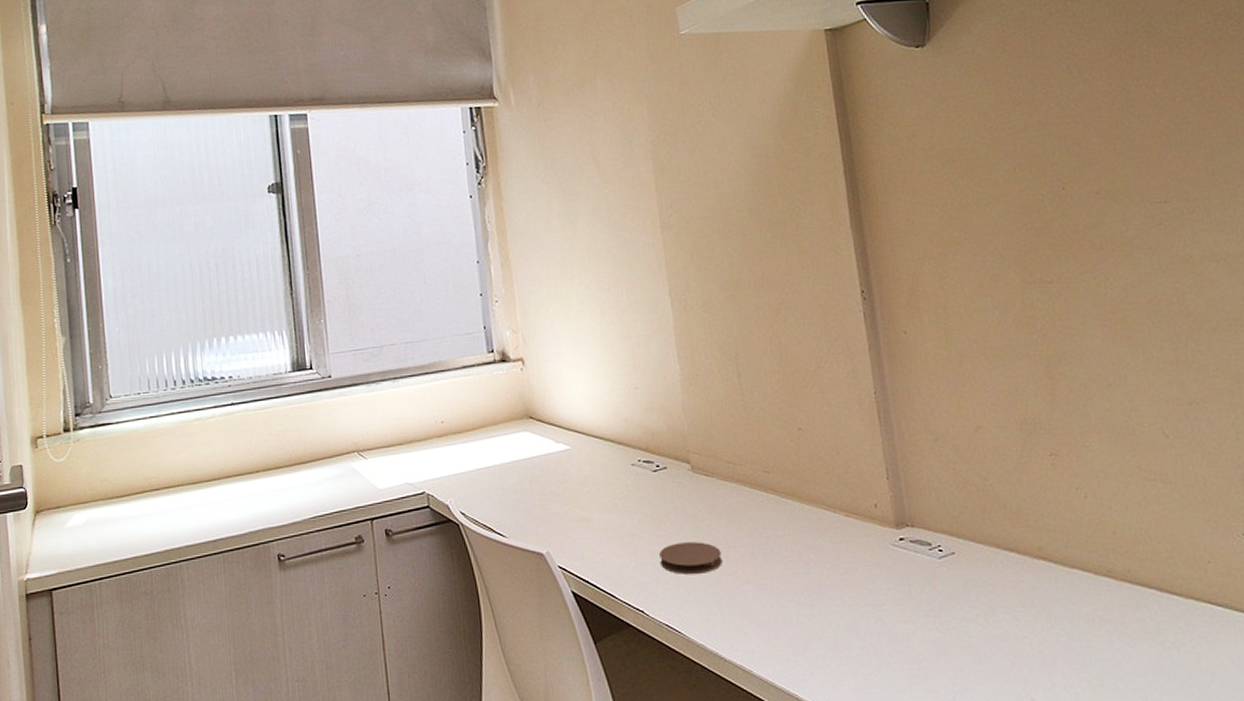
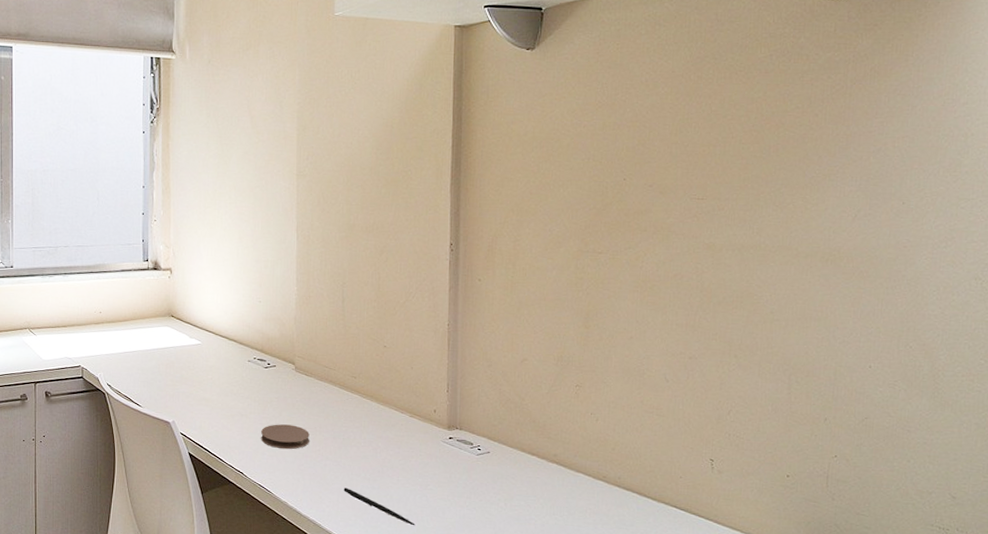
pen: none [774,618,874,660] -> present [343,487,415,525]

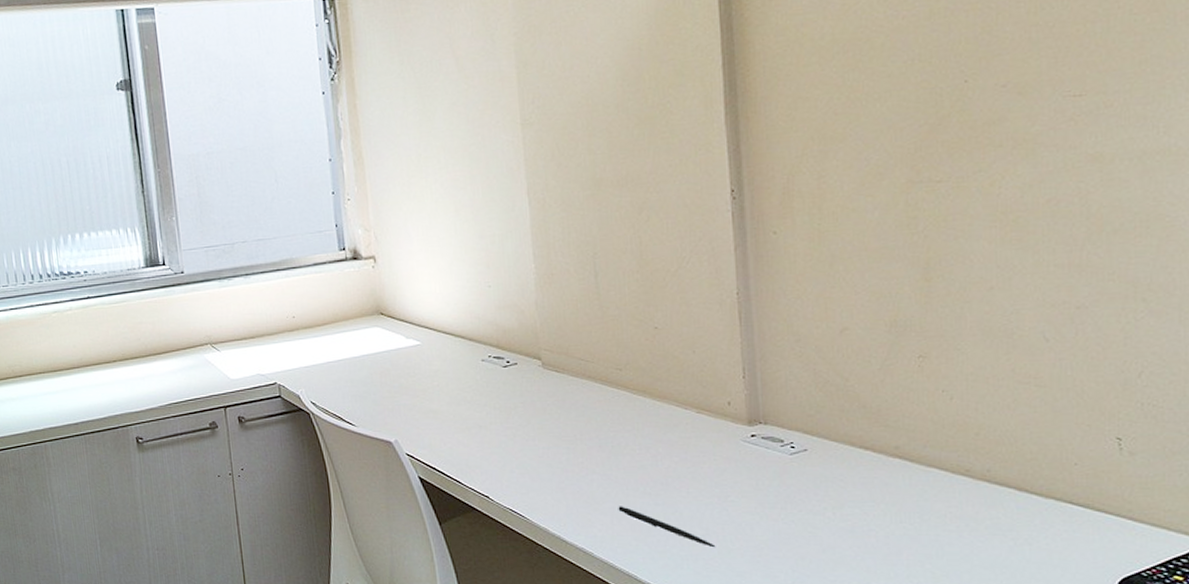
coaster: present [261,424,310,450] -> none [506,434,569,465]

